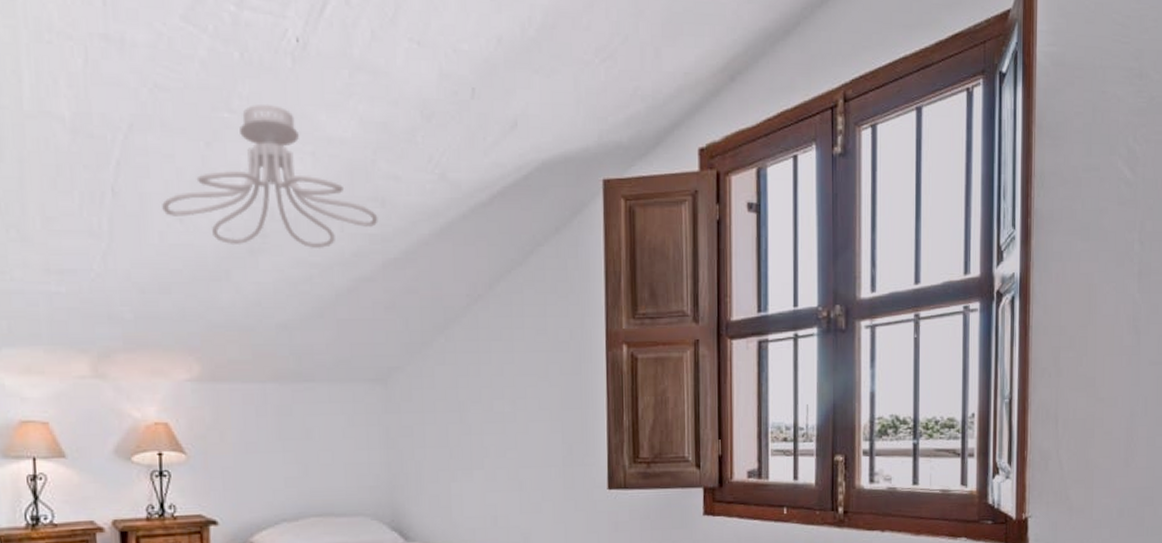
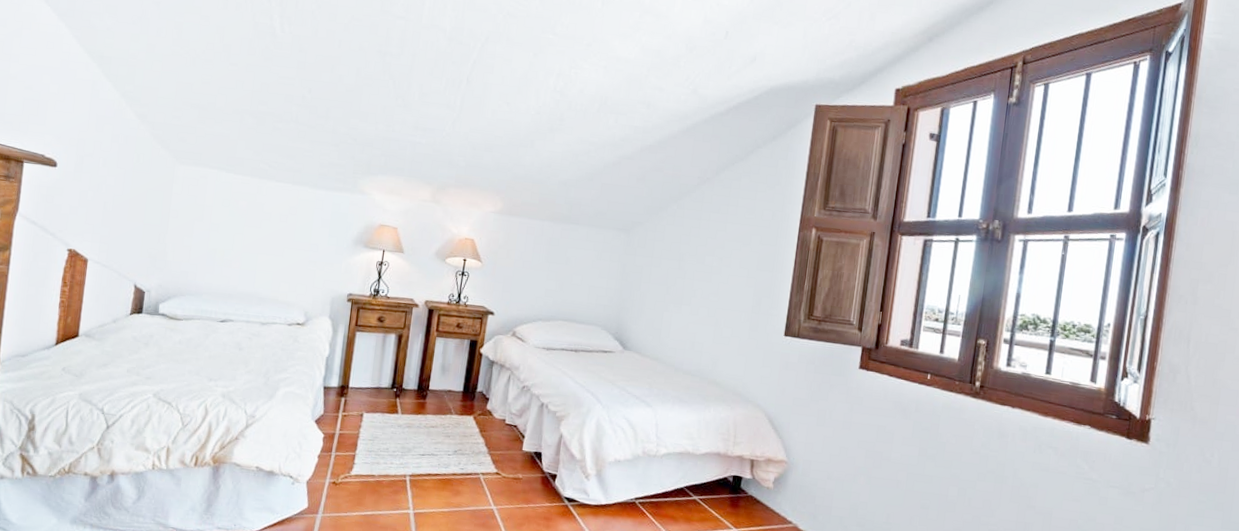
ceiling light fixture: present [162,105,378,249] -> none [497,31,643,133]

